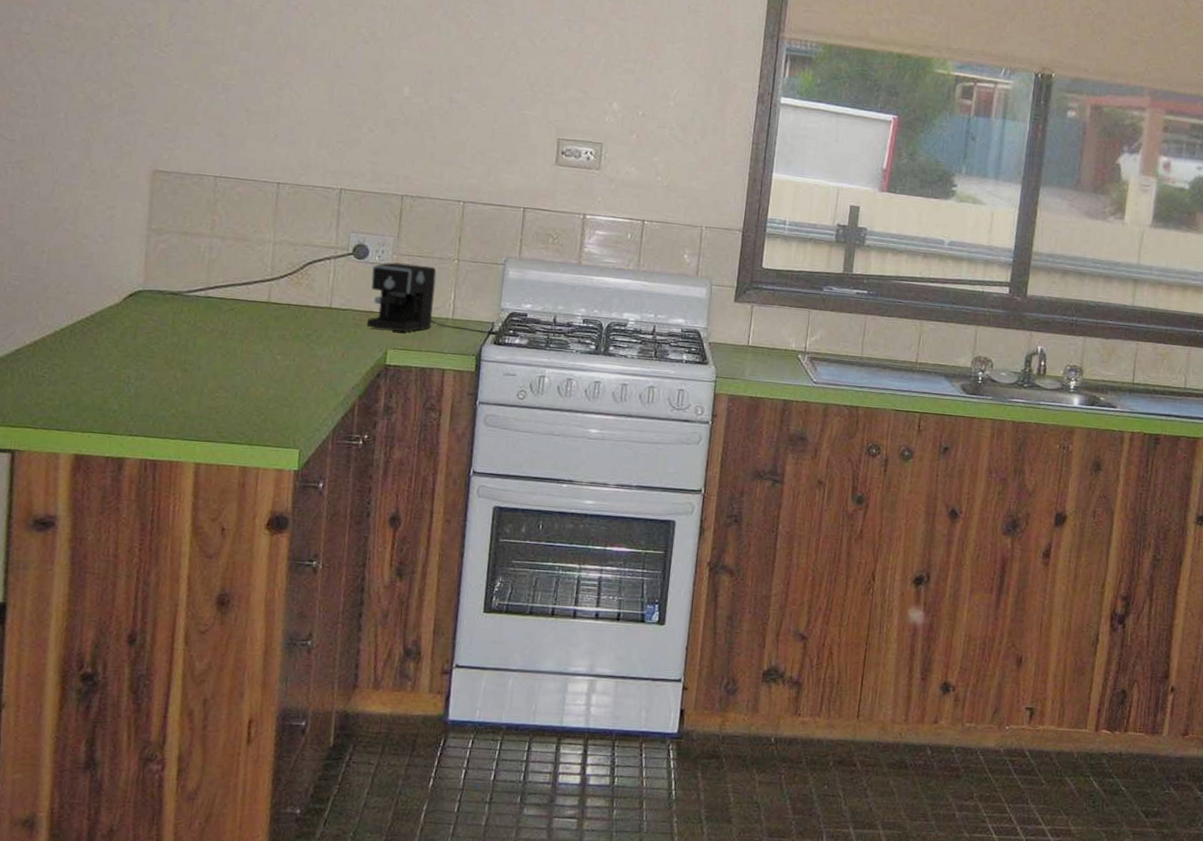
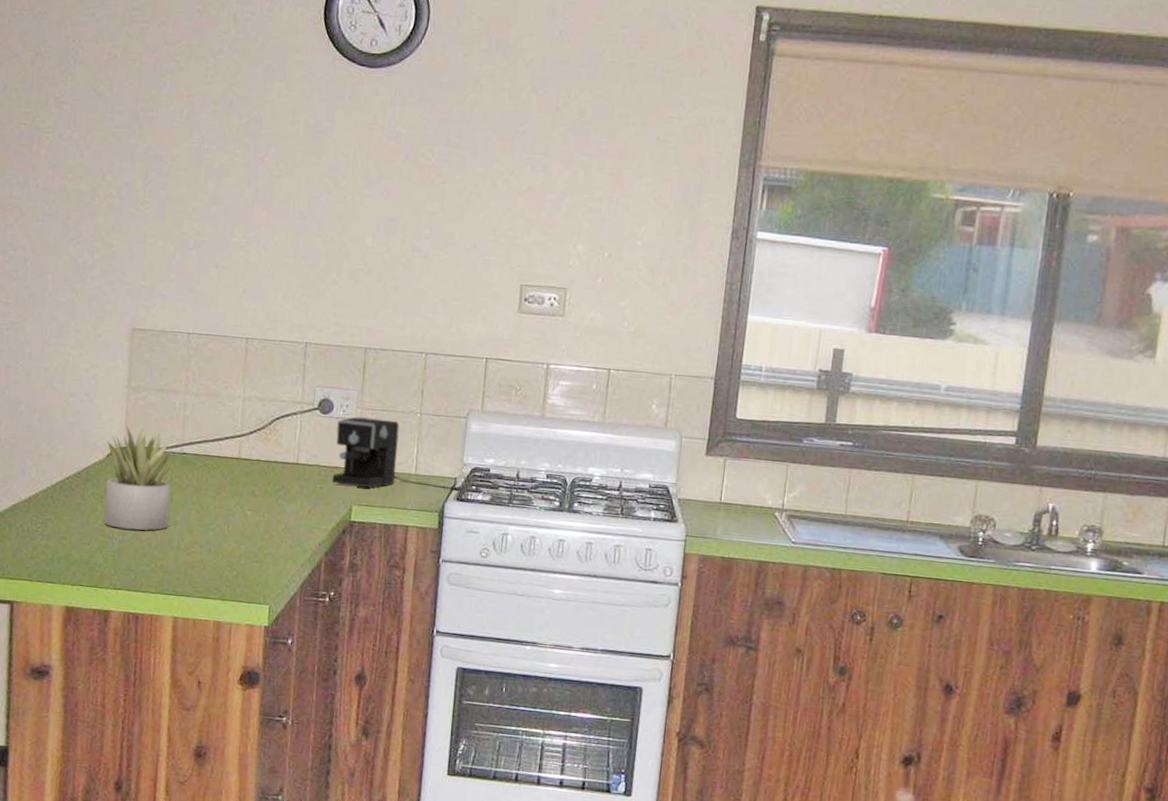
succulent plant: none [119,268,199,376] -> present [104,425,175,531]

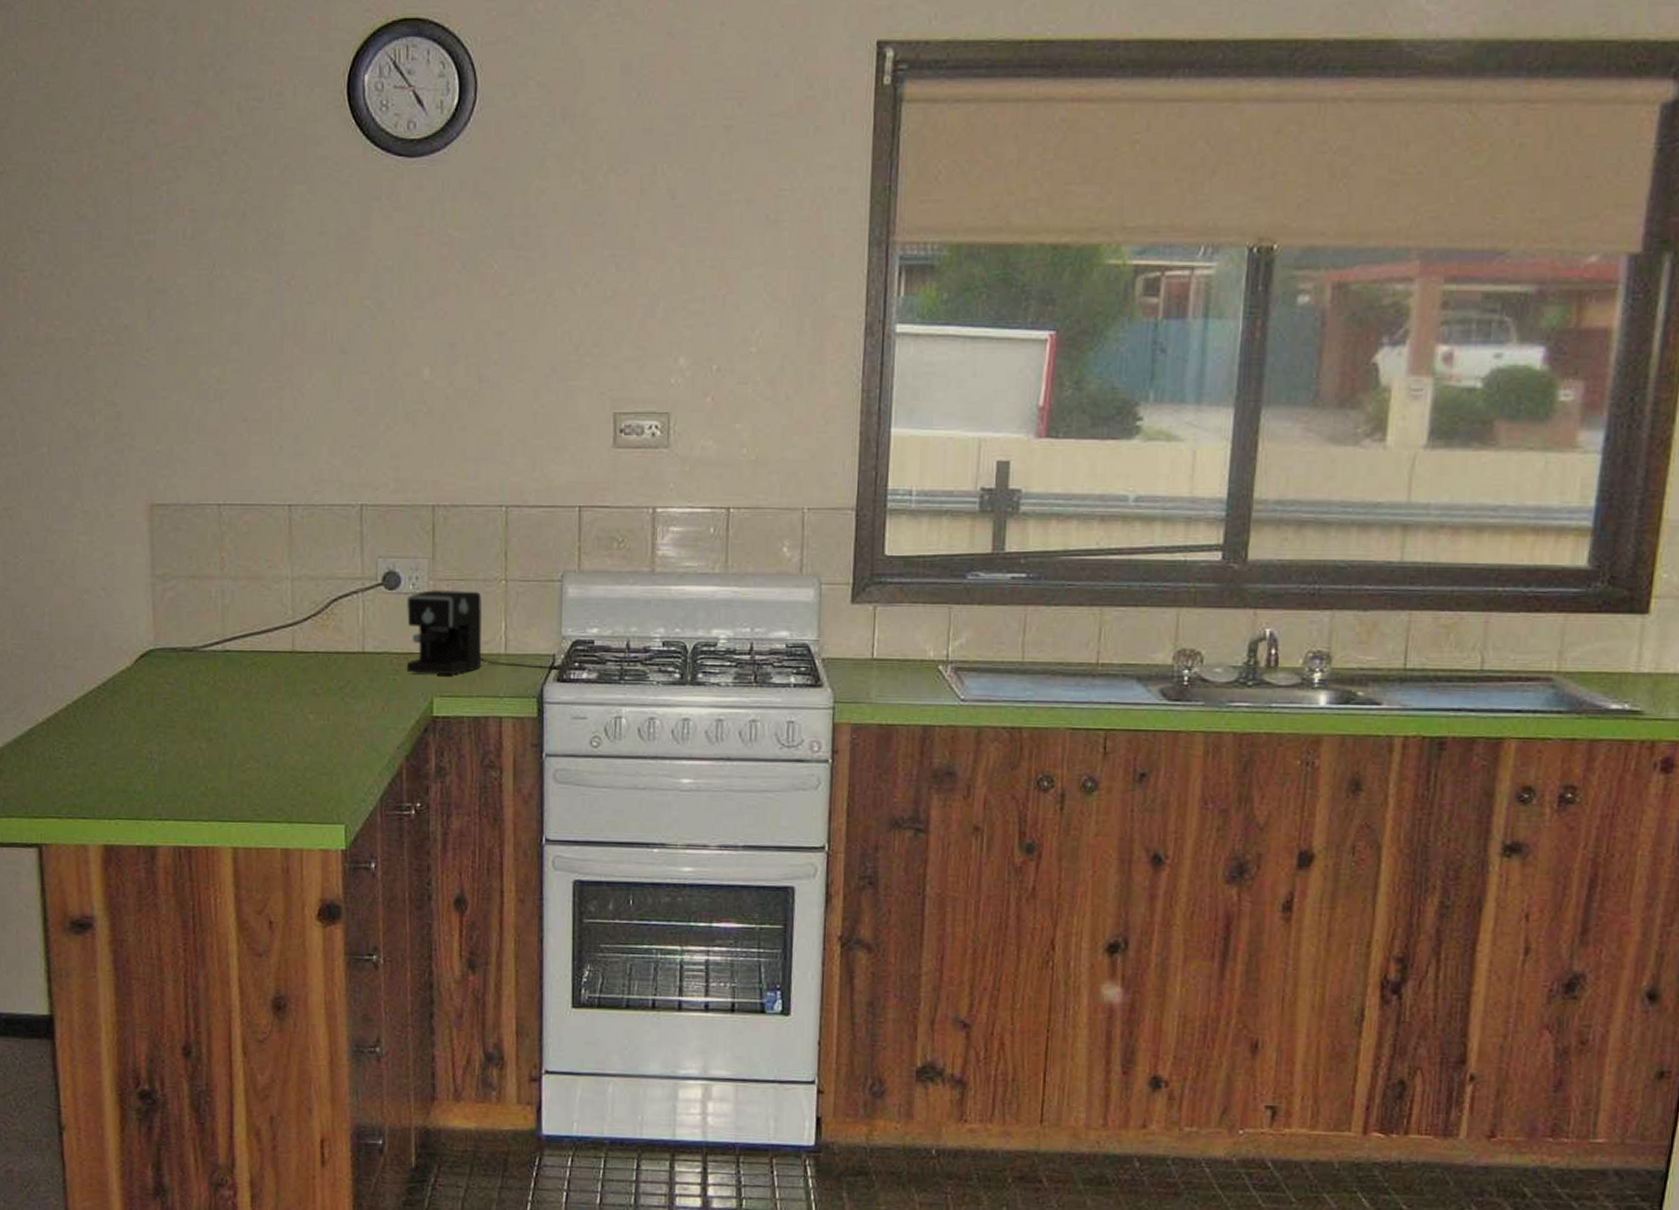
succulent plant: present [104,425,175,531] -> none [132,621,217,748]

